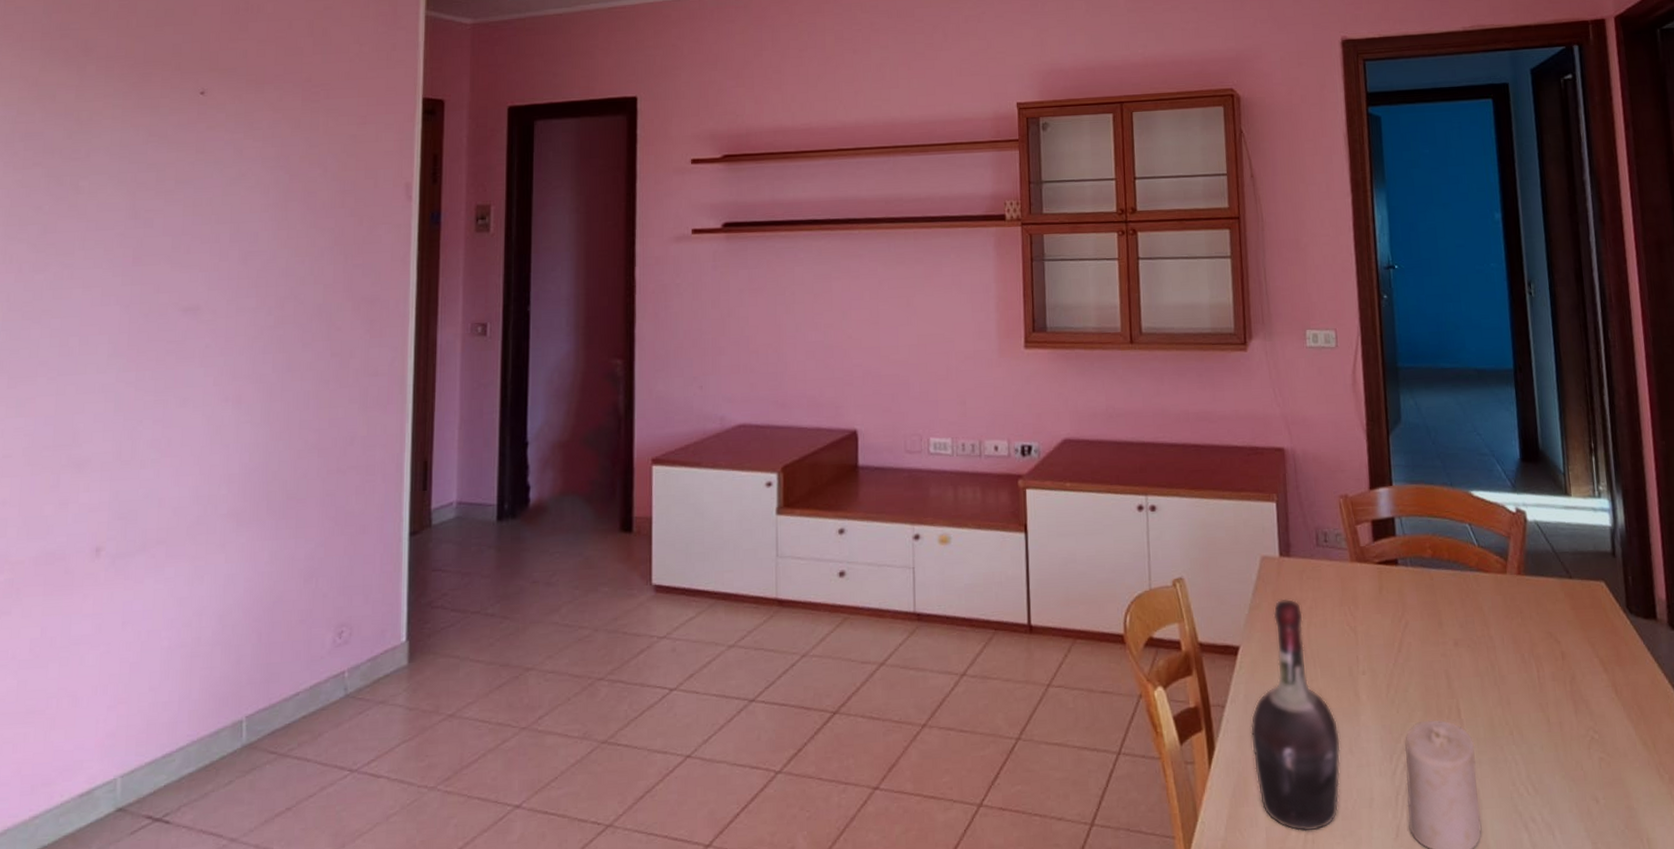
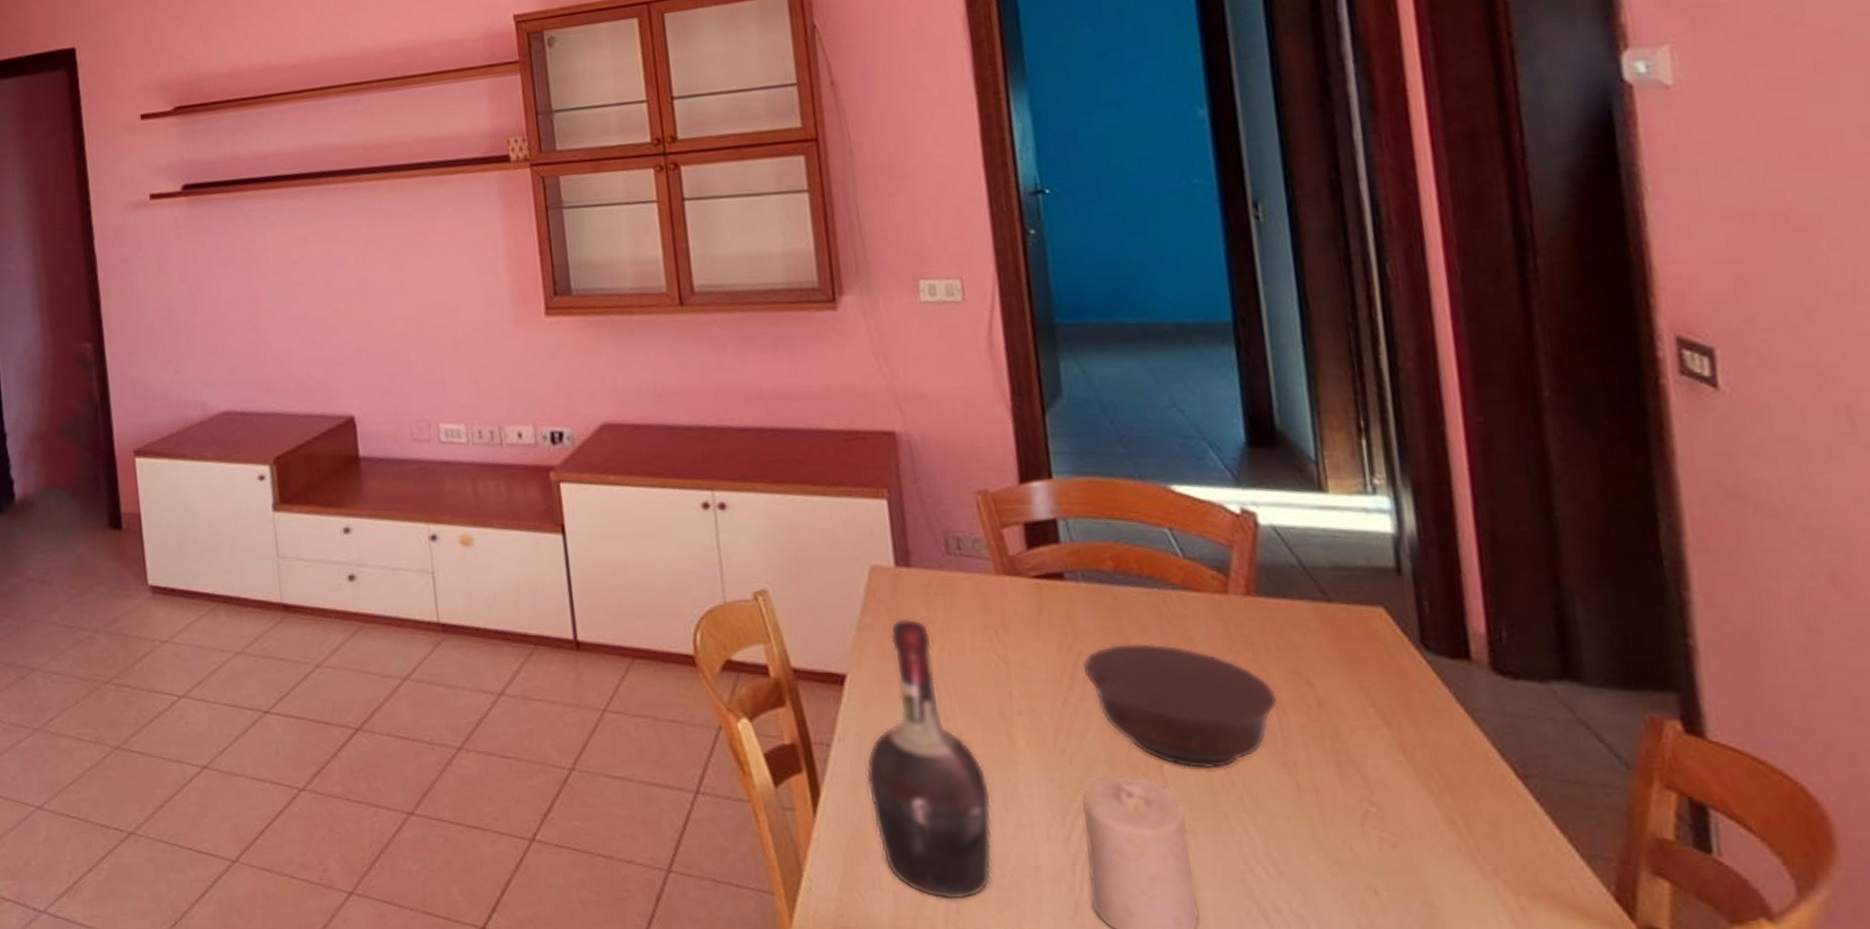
bowl: none [1408,614,1537,712] -> present [1082,643,1277,769]

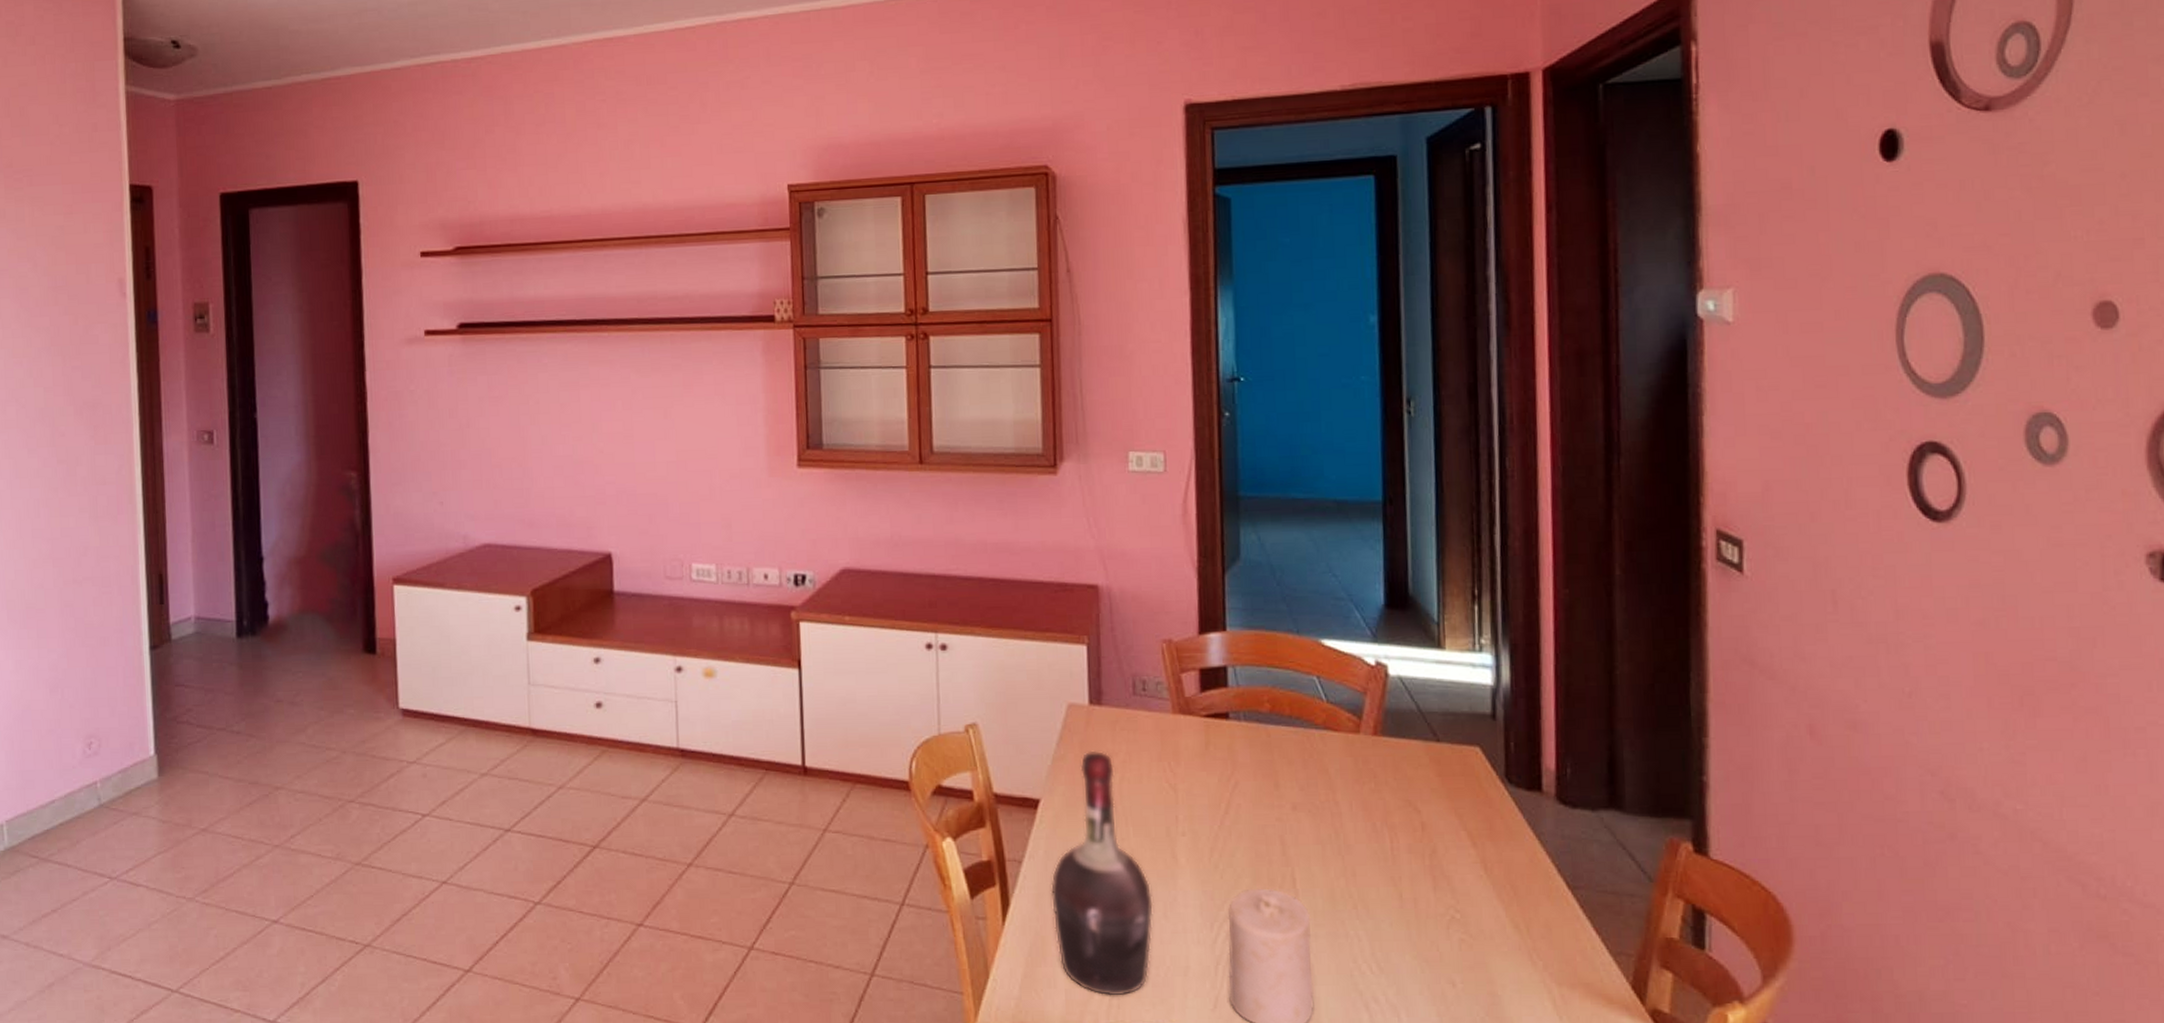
bowl: present [1082,643,1277,769] -> none [1238,775,1390,883]

